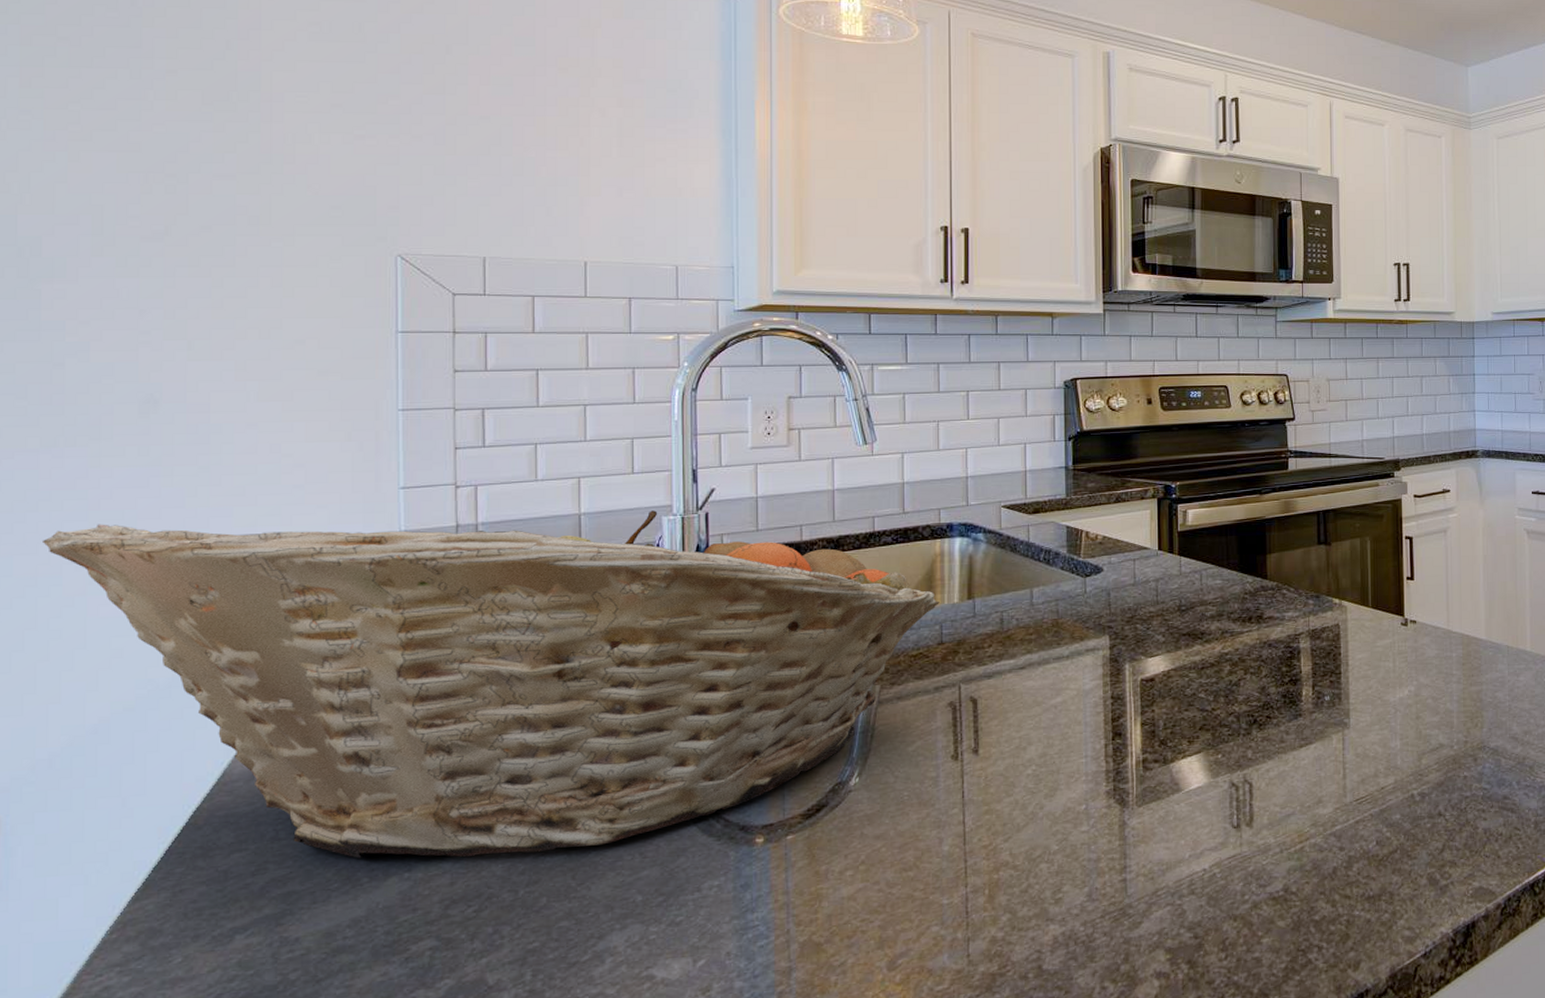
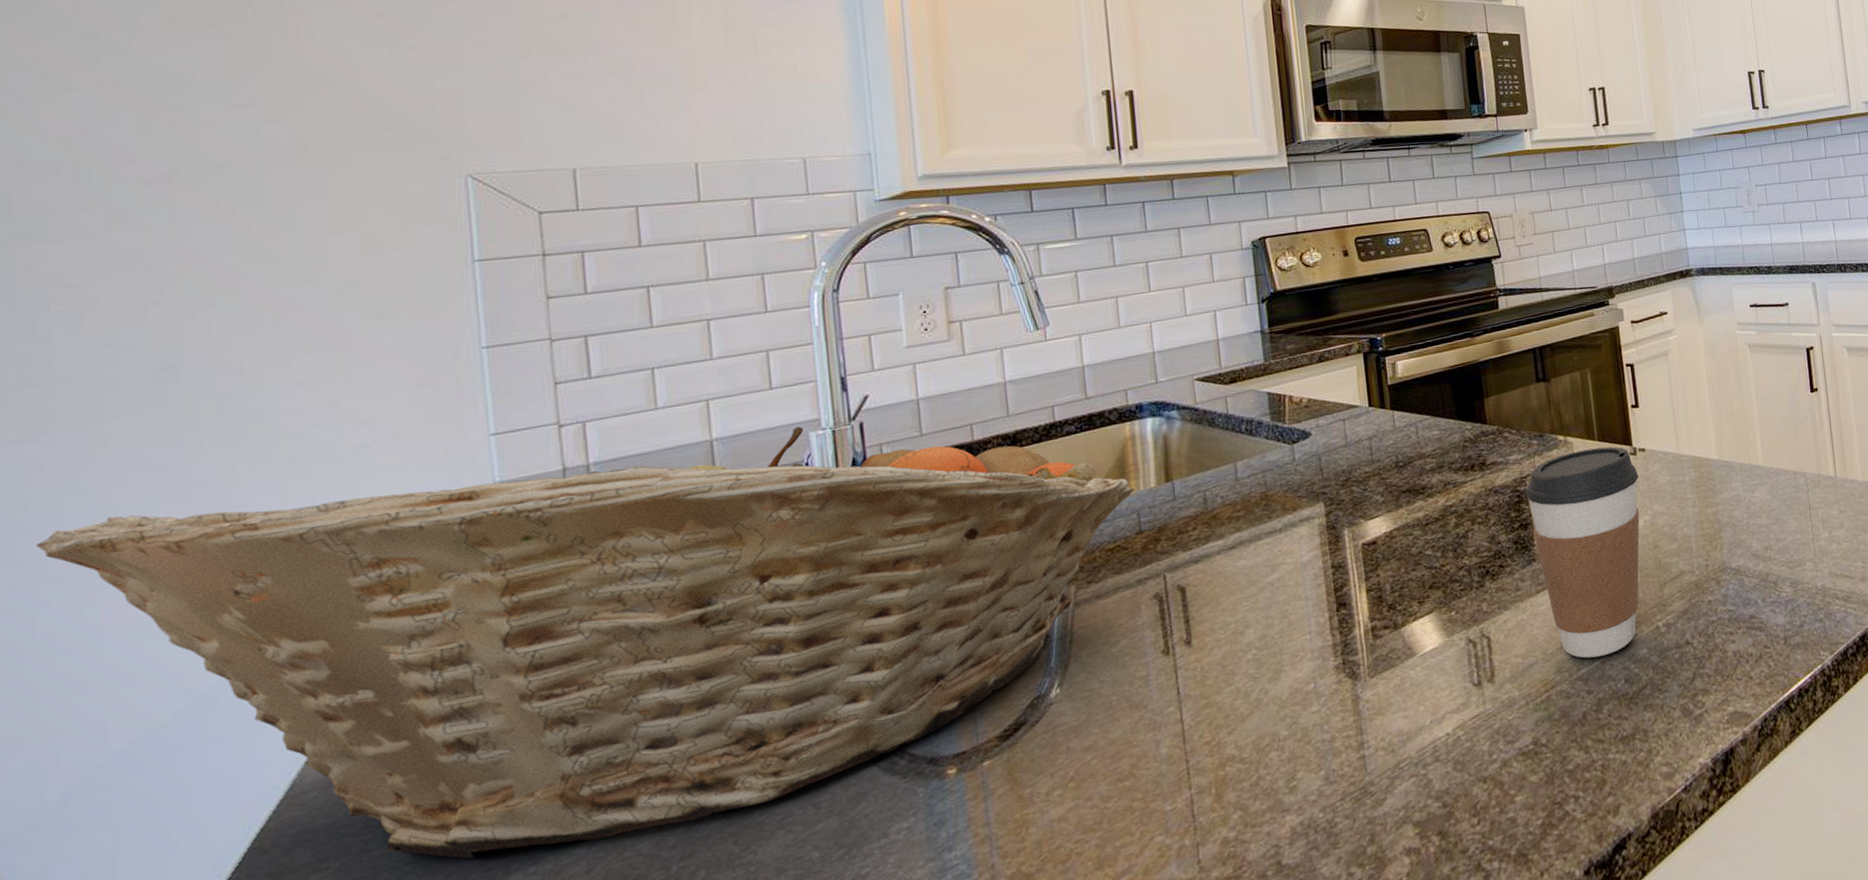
coffee cup: none [1298,614,1407,817] -> present [1525,446,1640,659]

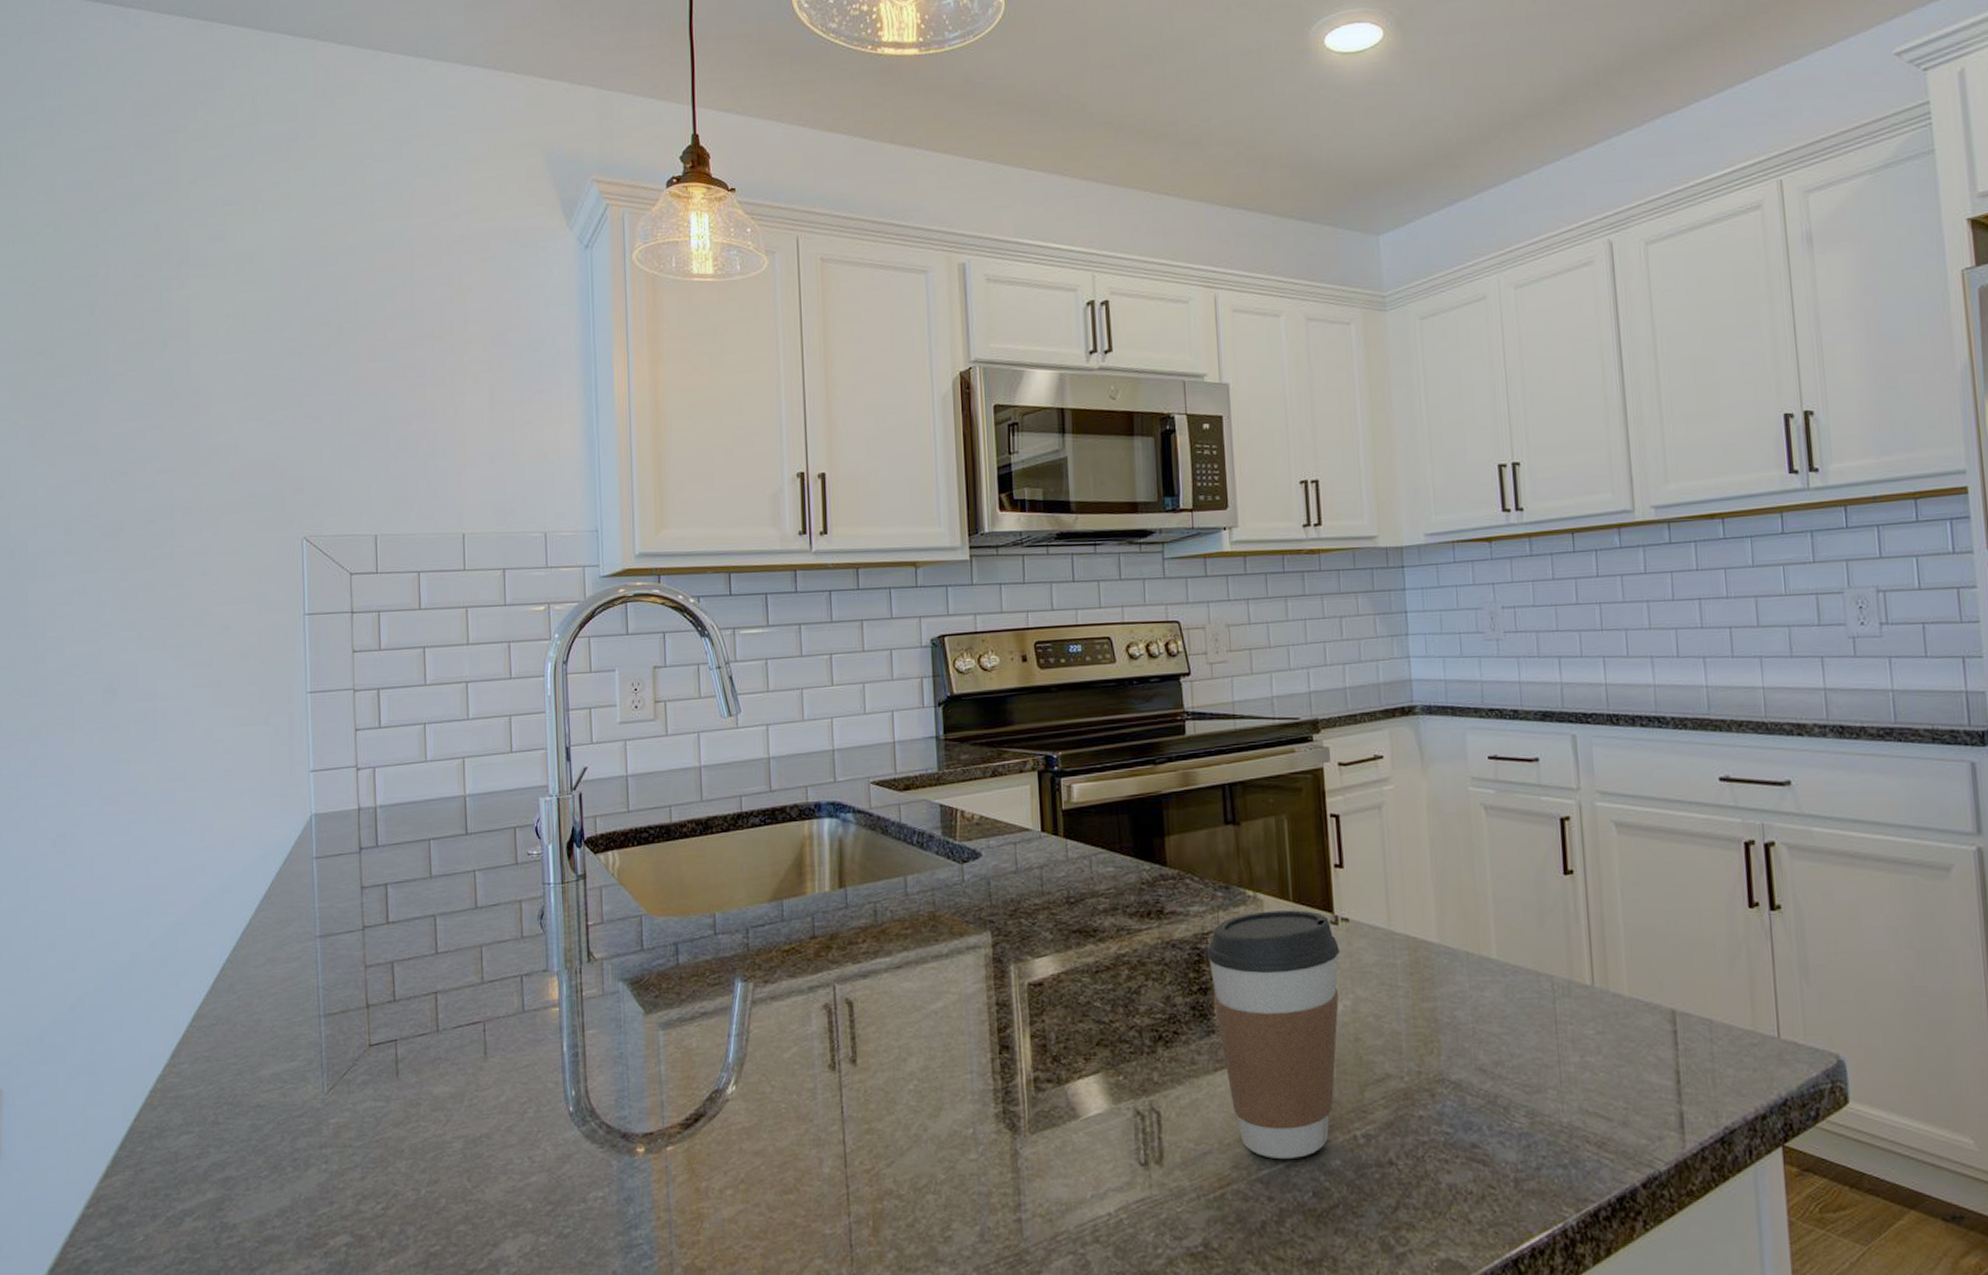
fruit basket: present [37,426,1135,859] -> none [32,791,810,1152]

